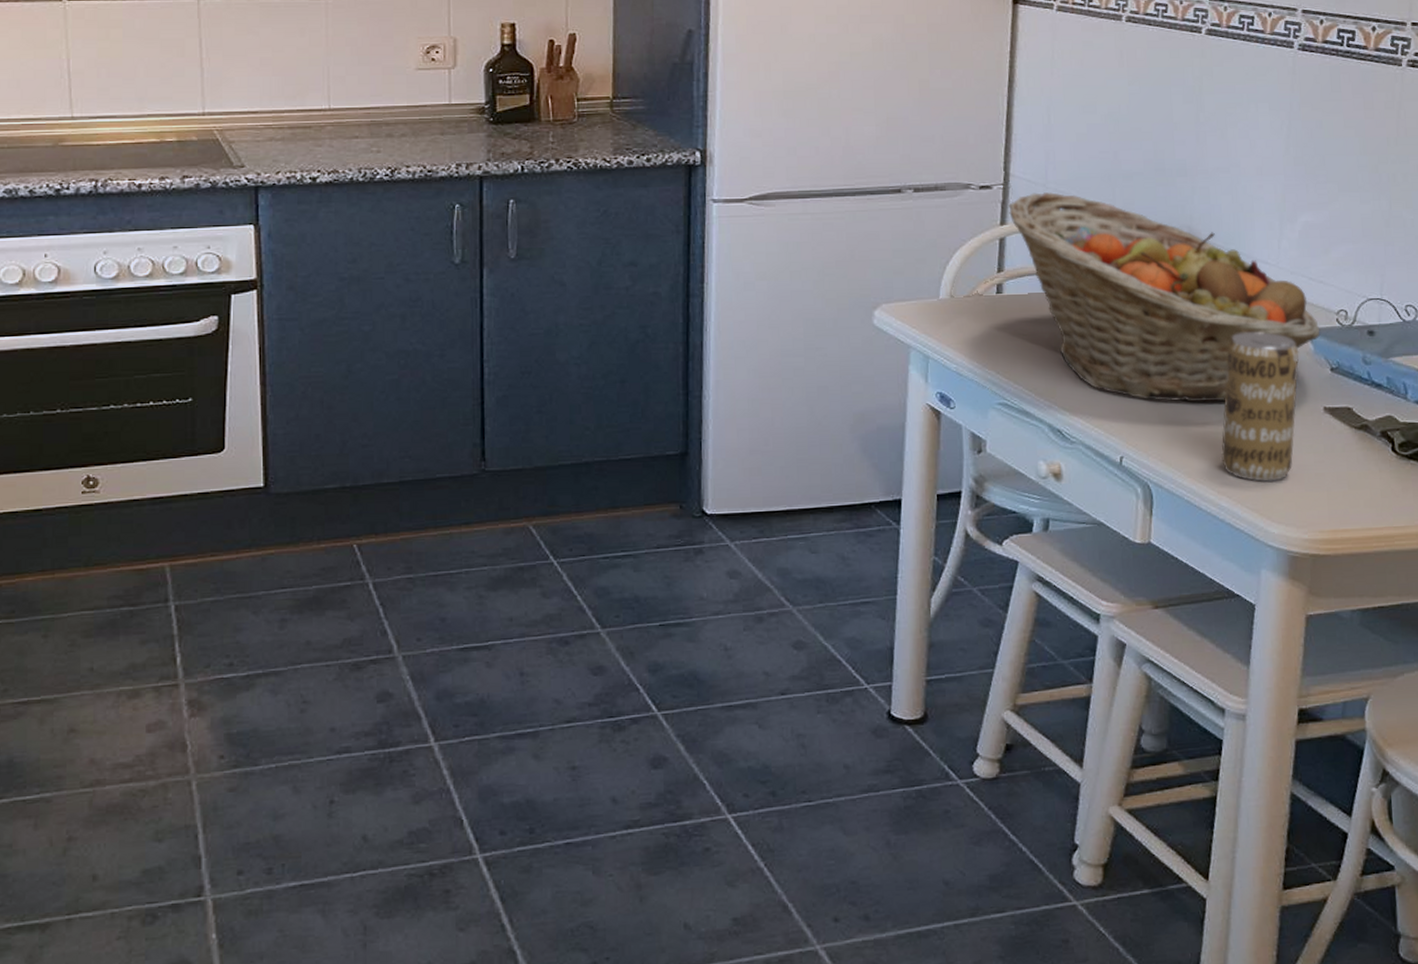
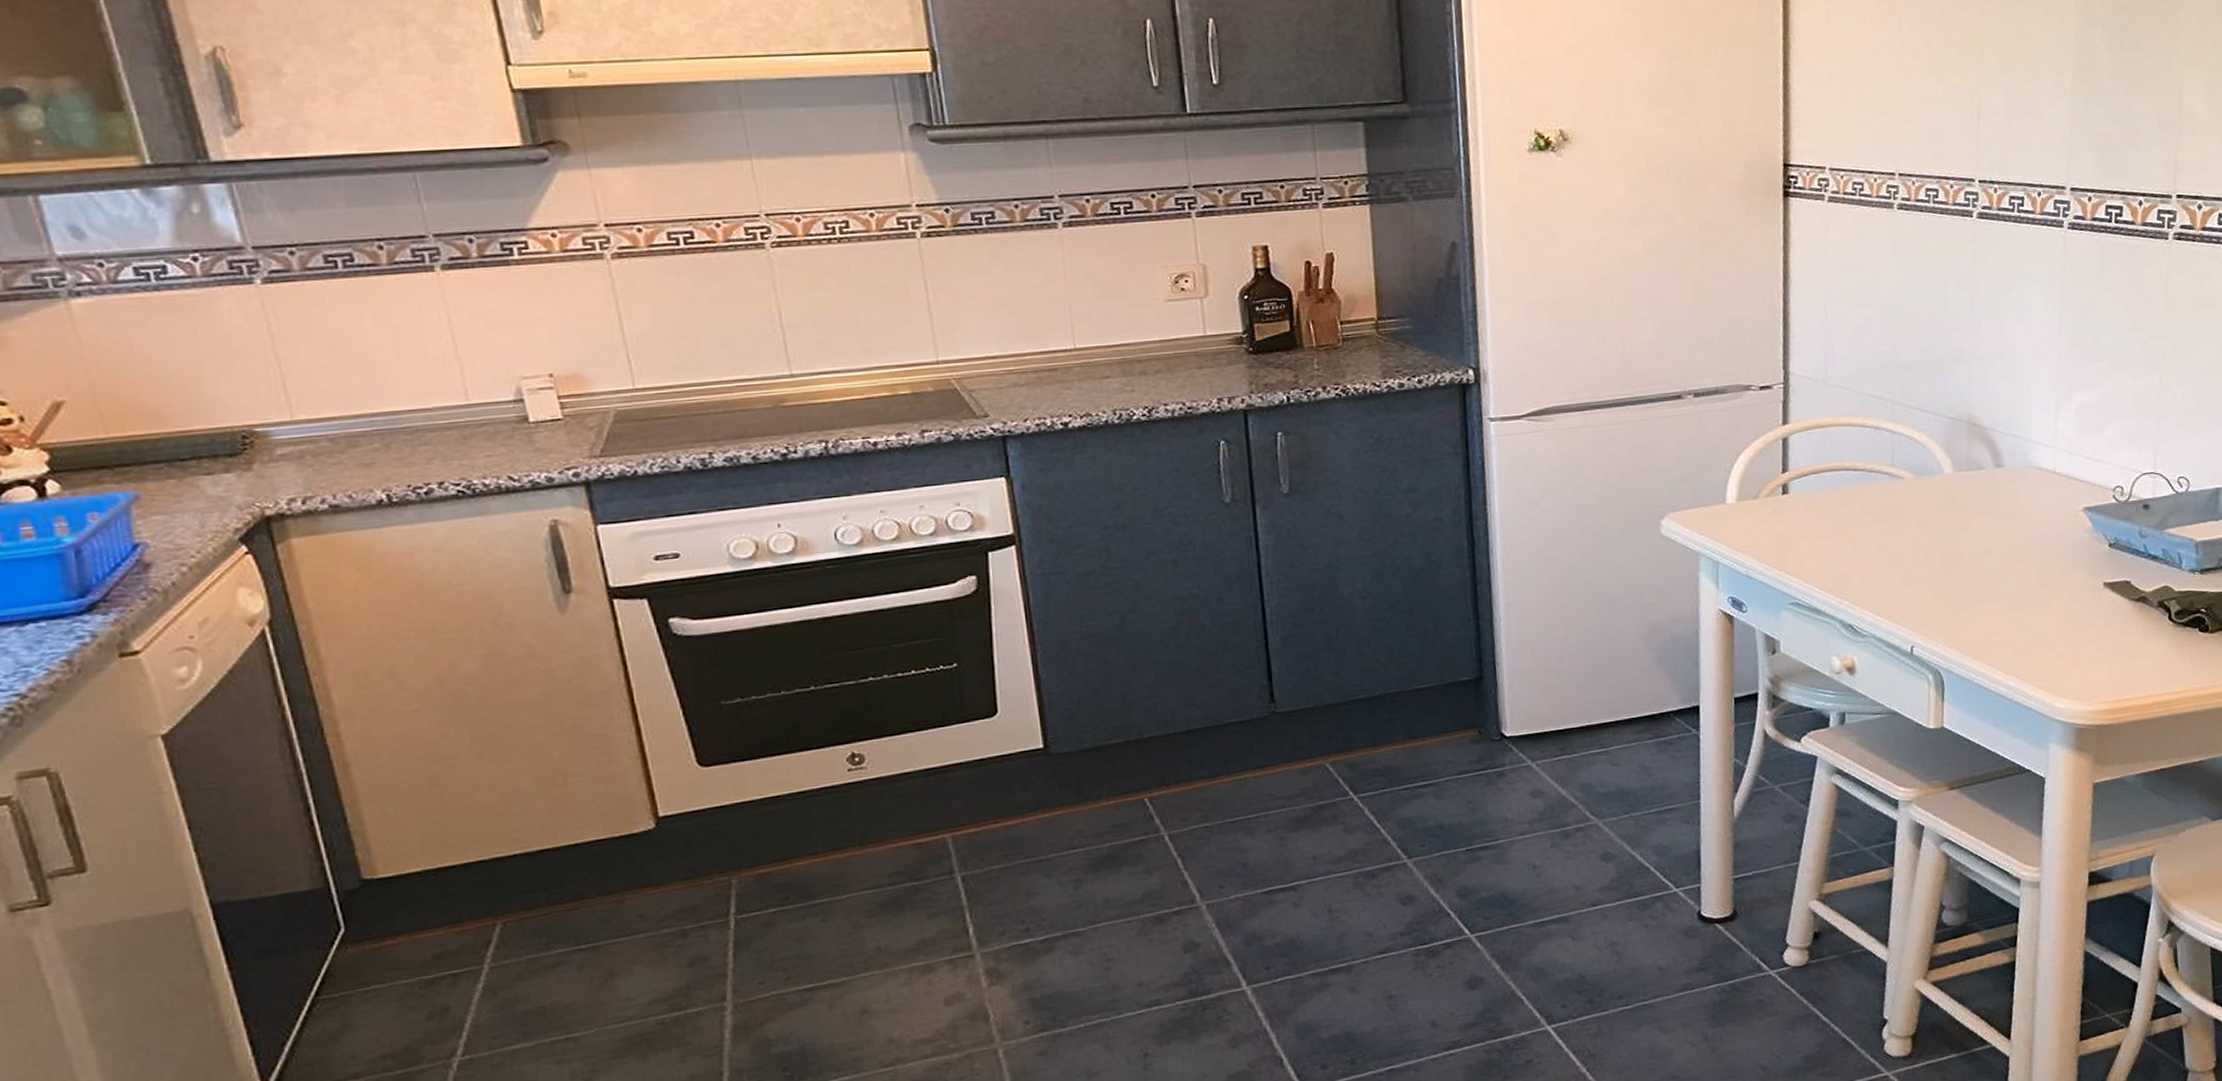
fruit basket: present [1009,192,1321,403] -> none [1790,388,2099,589]
beverage can: present [1220,331,1299,482] -> none [2007,513,2079,660]

